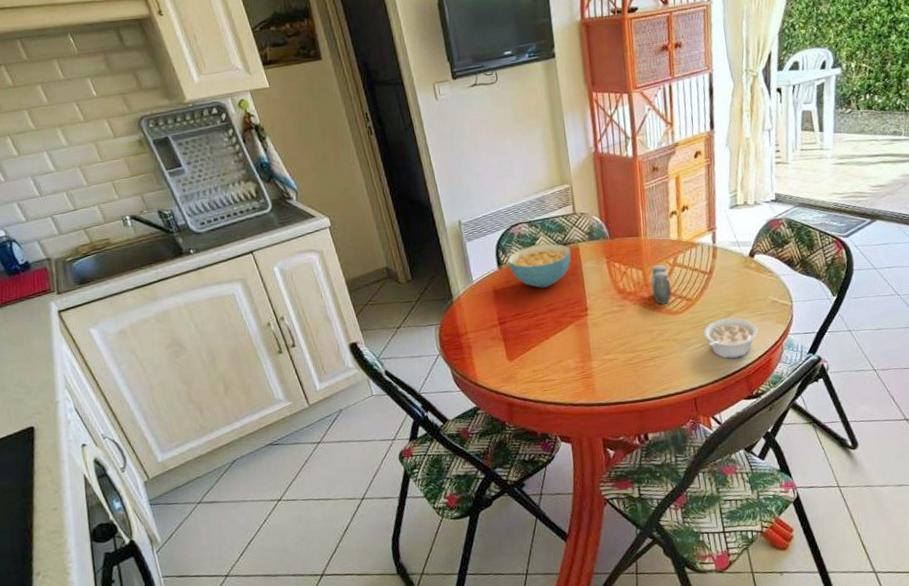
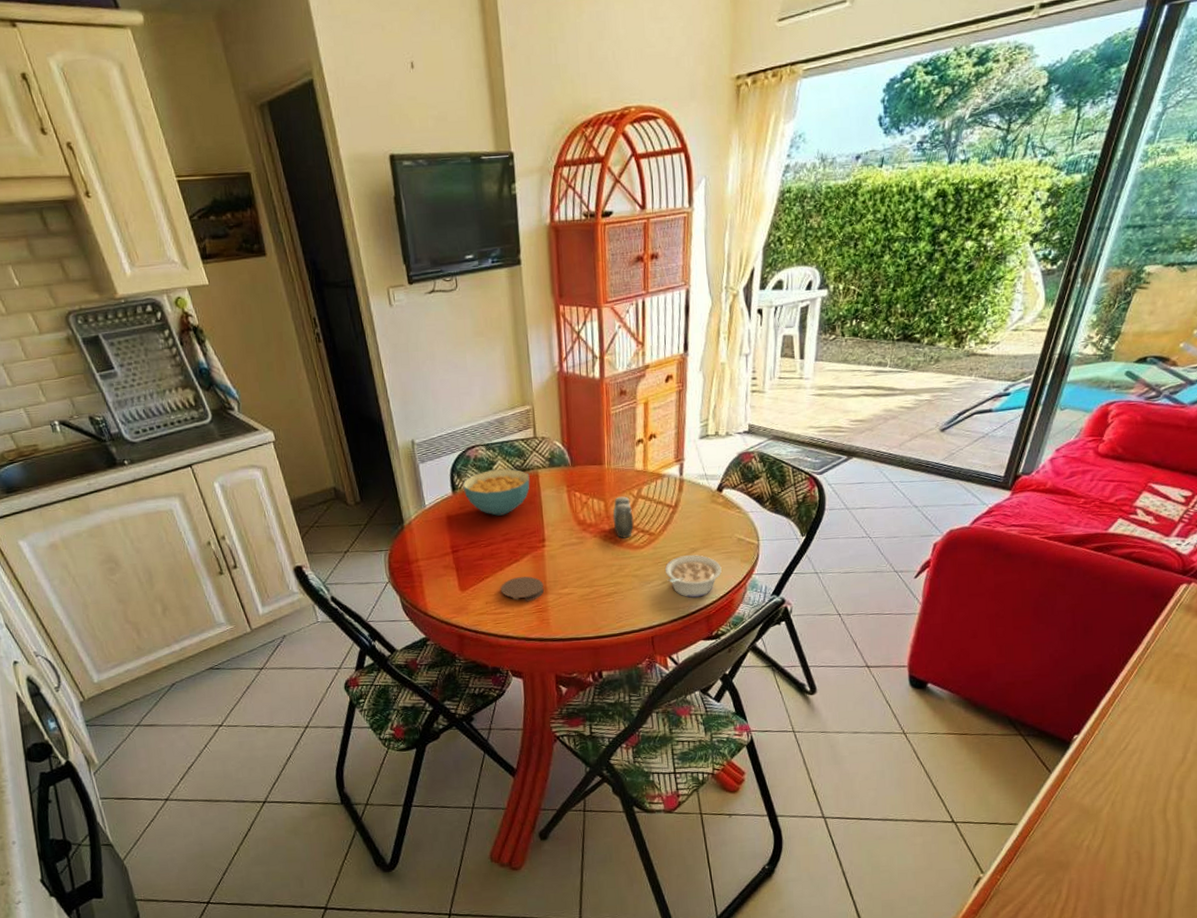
coaster: none [546,344,588,369] -> present [500,576,544,602]

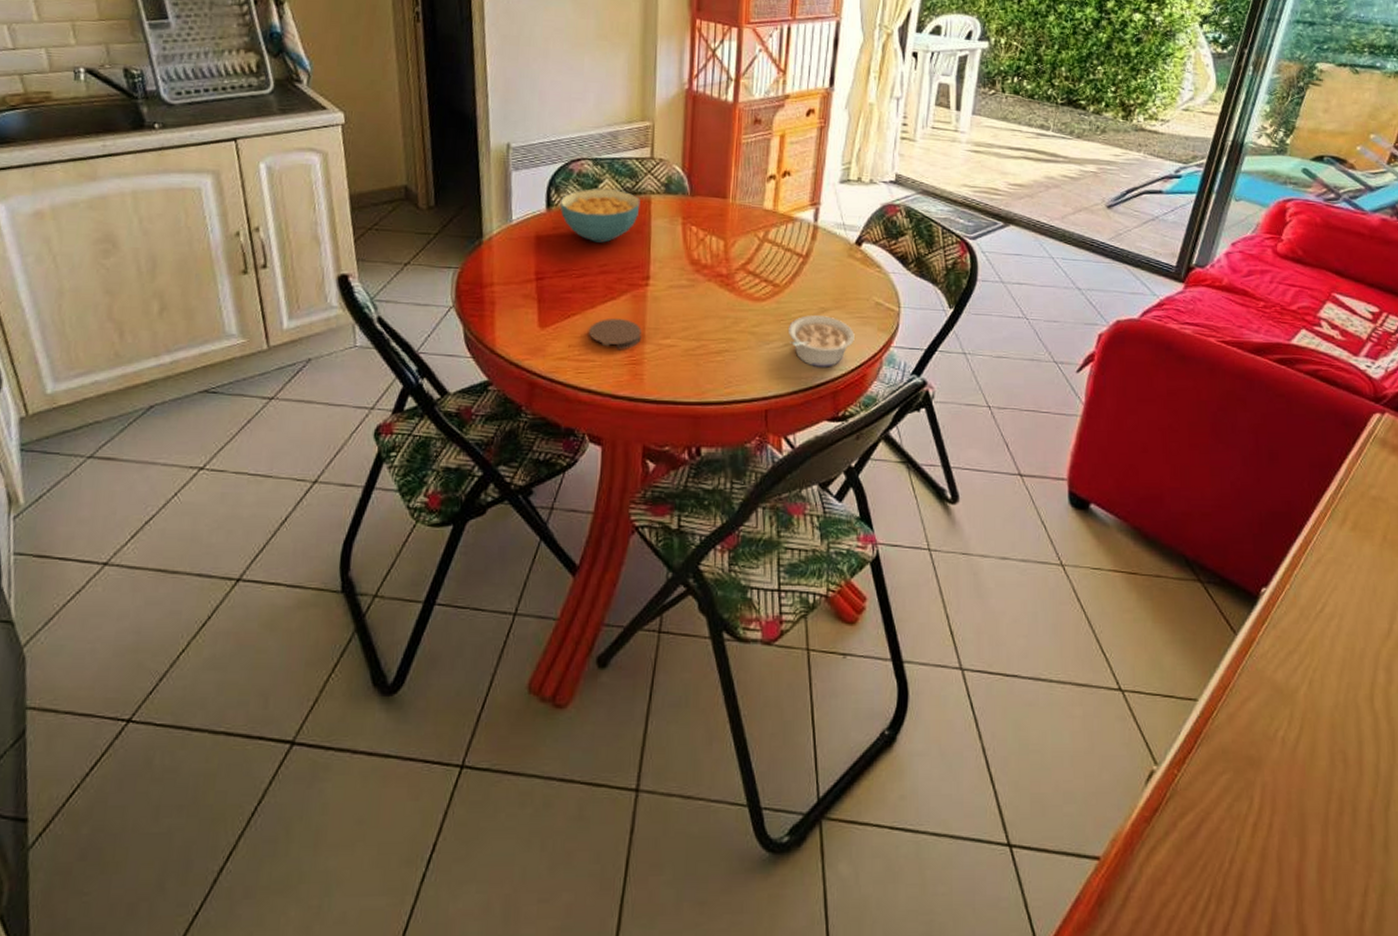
salt and pepper shaker: present [612,496,634,538] -> none [732,237,757,287]

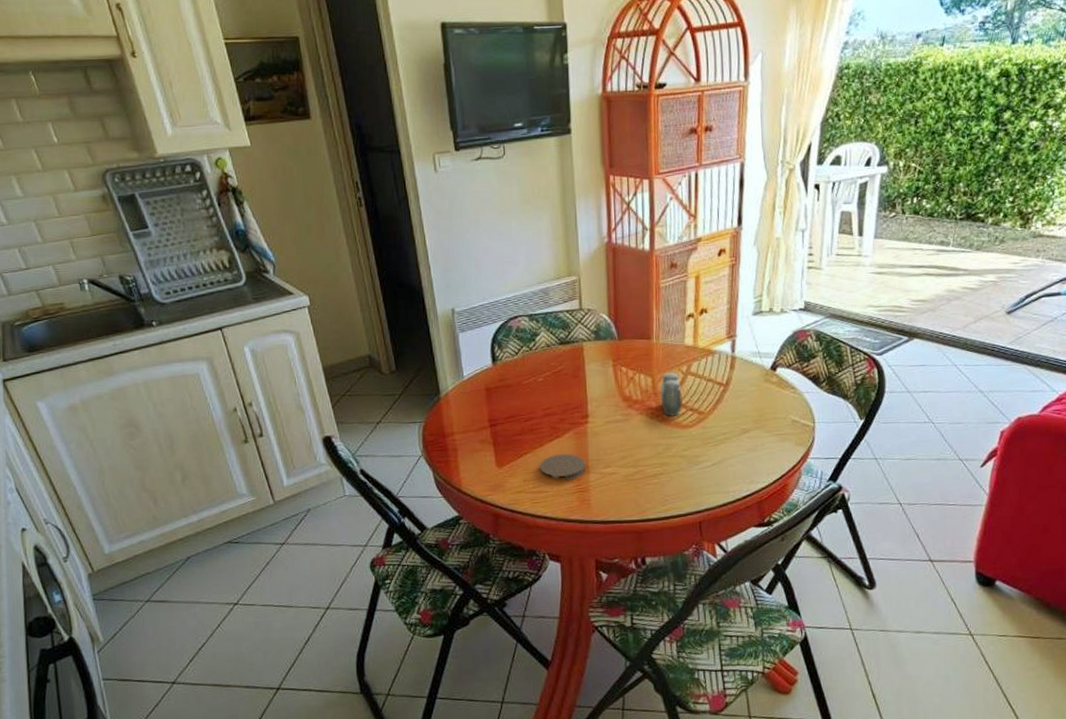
cereal bowl: present [559,189,640,243] -> none [503,341,574,389]
salt and pepper shaker: none [732,237,757,287] -> present [660,372,683,416]
legume: present [787,315,855,367] -> none [714,436,775,481]

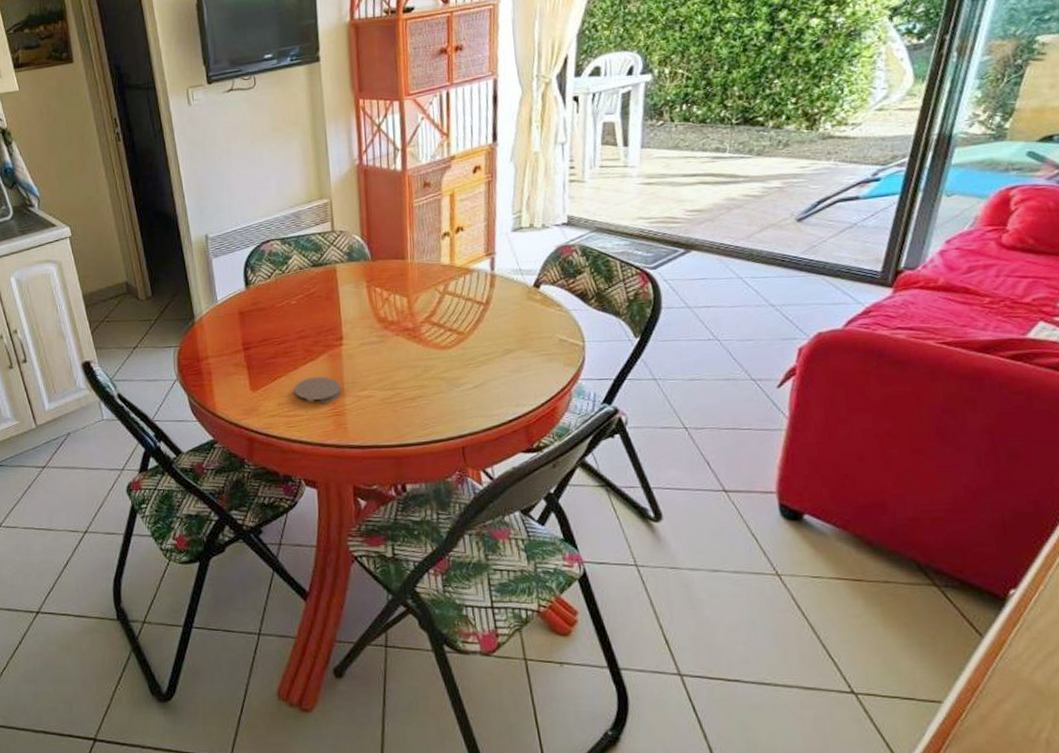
salt and pepper shaker: present [660,372,683,416] -> none [416,292,441,337]

